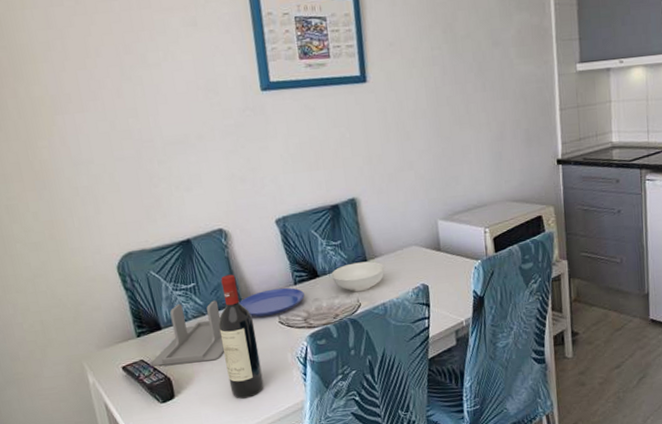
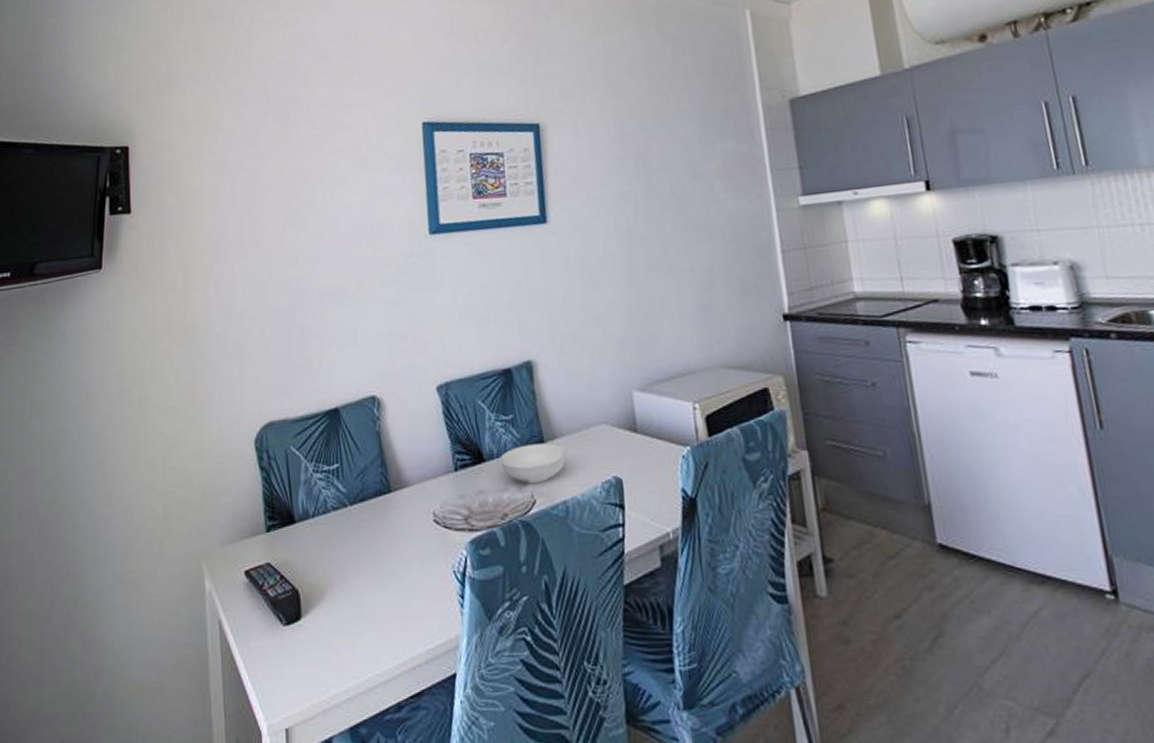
napkin holder: present [149,300,225,367] -> none [276,487,366,573]
wine bottle: present [218,274,264,399] -> none [361,454,410,627]
plate: present [238,287,305,318] -> none [387,474,467,513]

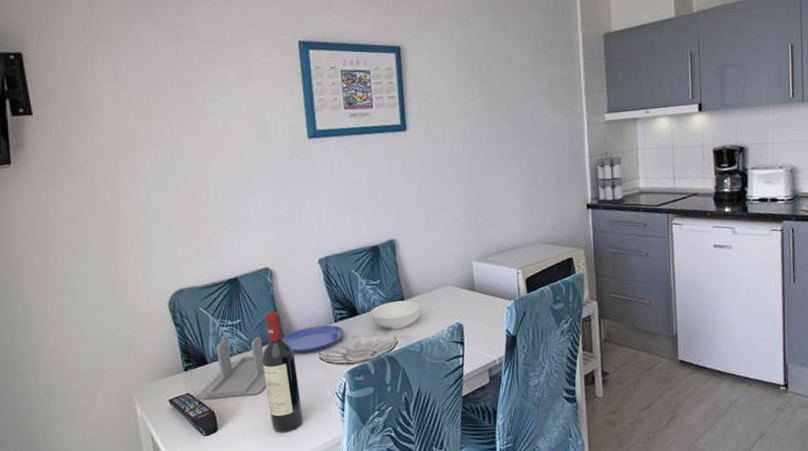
napkin holder: none [276,487,366,573] -> present [195,336,267,400]
wine bottle: none [361,454,410,627] -> present [261,311,303,433]
plate: none [387,474,467,513] -> present [281,325,344,354]
spice rack: none [792,243,835,316] -> present [596,150,625,205]

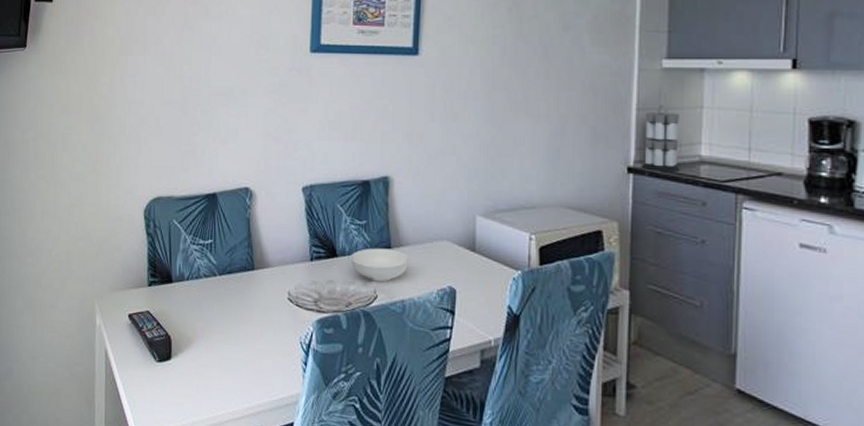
napkin holder: present [195,336,267,400] -> none [154,259,231,327]
wine bottle: present [261,311,303,433] -> none [226,237,263,377]
plate: present [281,325,344,354] -> none [251,260,319,291]

